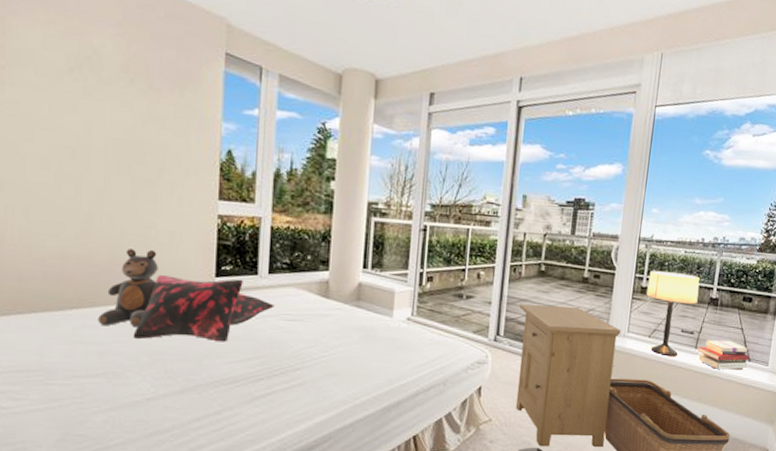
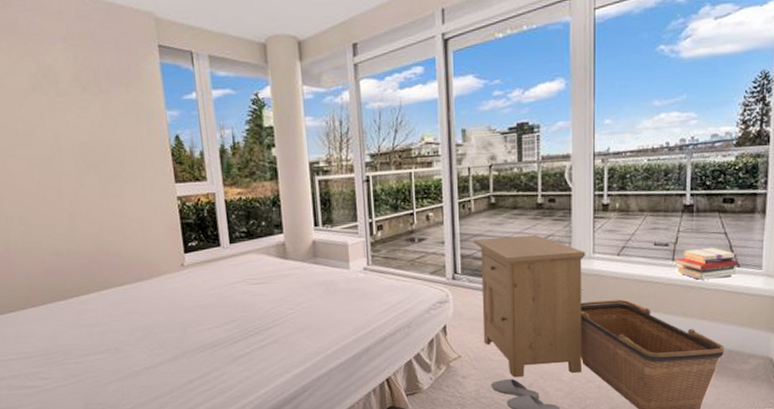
teddy bear: present [98,249,158,326] -> none [94,237,136,308]
cushion: present [133,275,274,342] -> none [125,252,240,317]
table lamp: present [646,270,700,356] -> none [609,183,669,272]

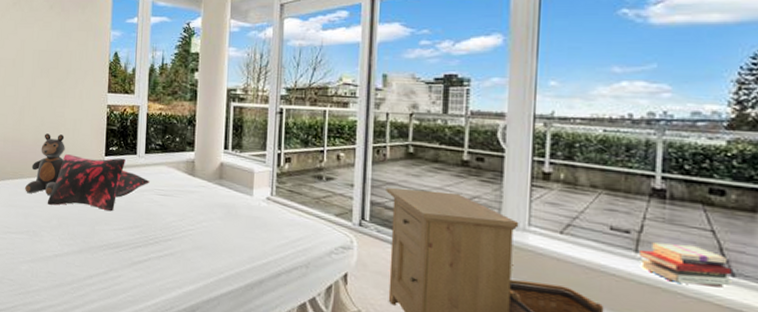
teddy bear: none [94,237,136,308] -> present [25,133,65,195]
cushion: none [125,252,240,317] -> present [47,154,150,212]

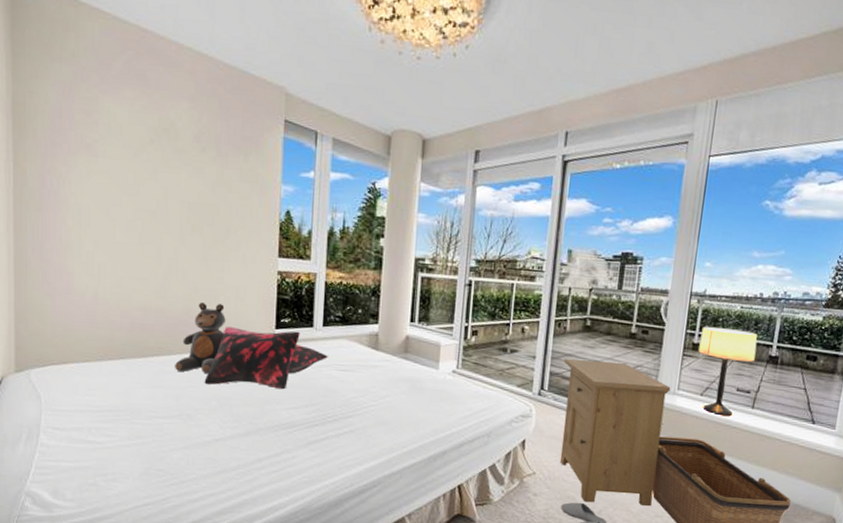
table lamp: none [551,153,632,260] -> present [698,326,758,416]
books: present [638,242,732,288] -> none [754,400,814,433]

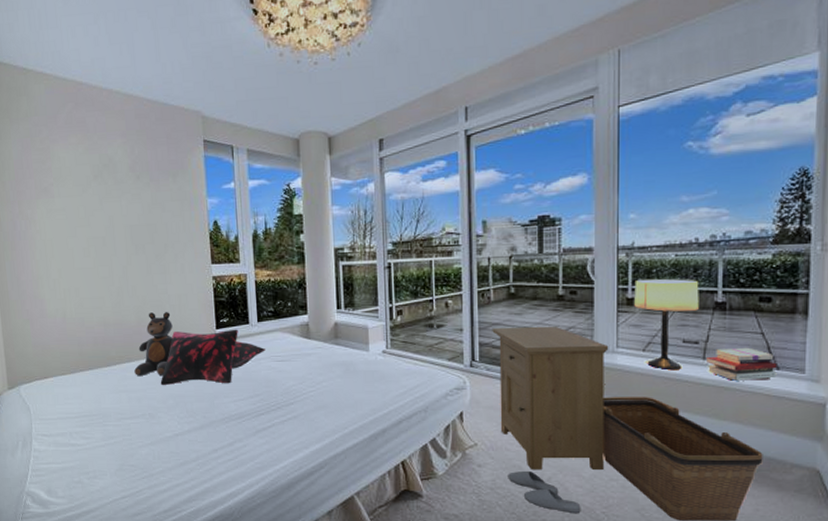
books: none [754,400,814,433] -> present [705,347,777,381]

